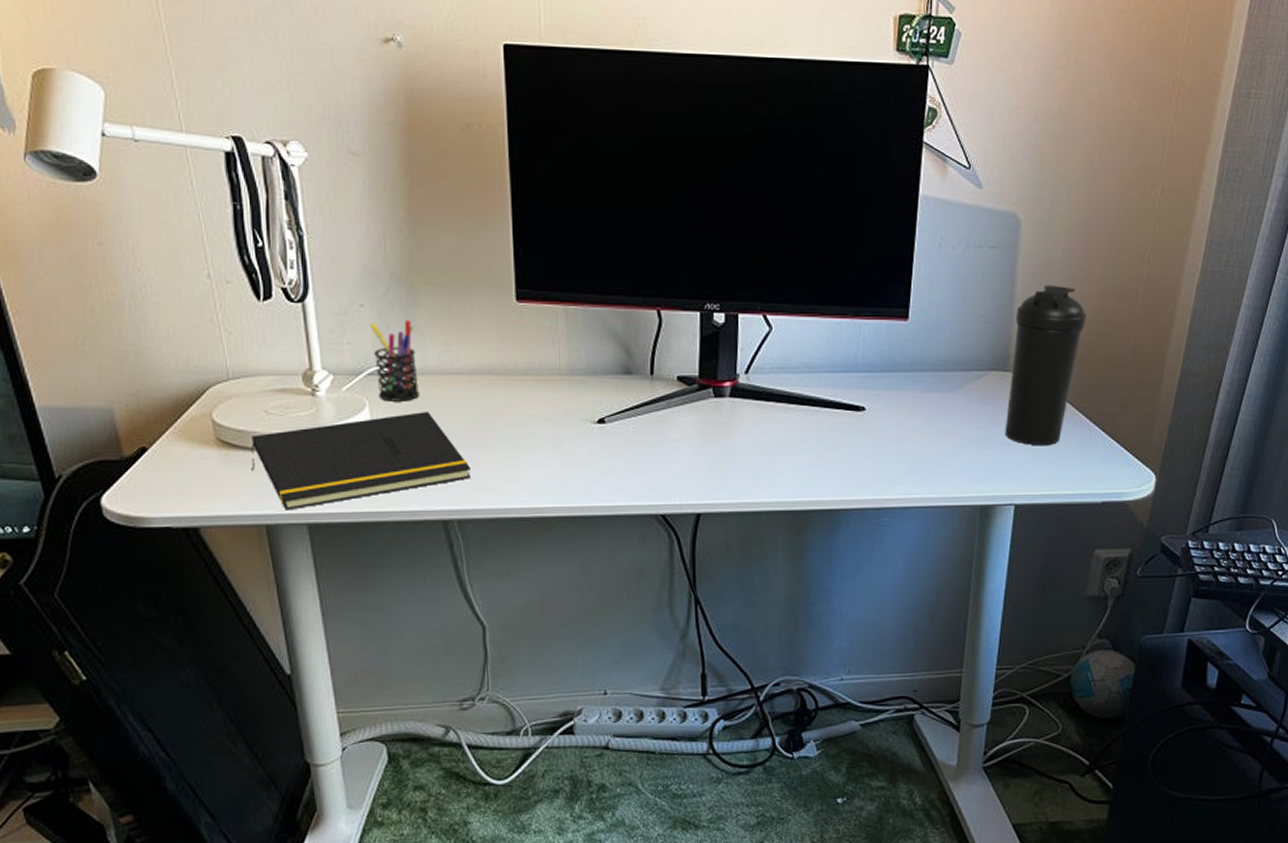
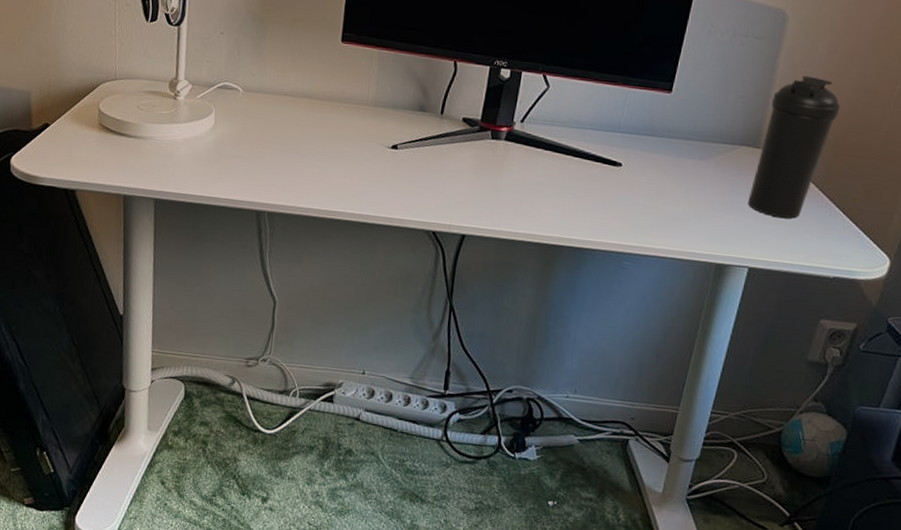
notepad: present [251,412,472,510] -> none [121,121,286,186]
pen holder: present [370,319,420,402] -> none [224,47,258,112]

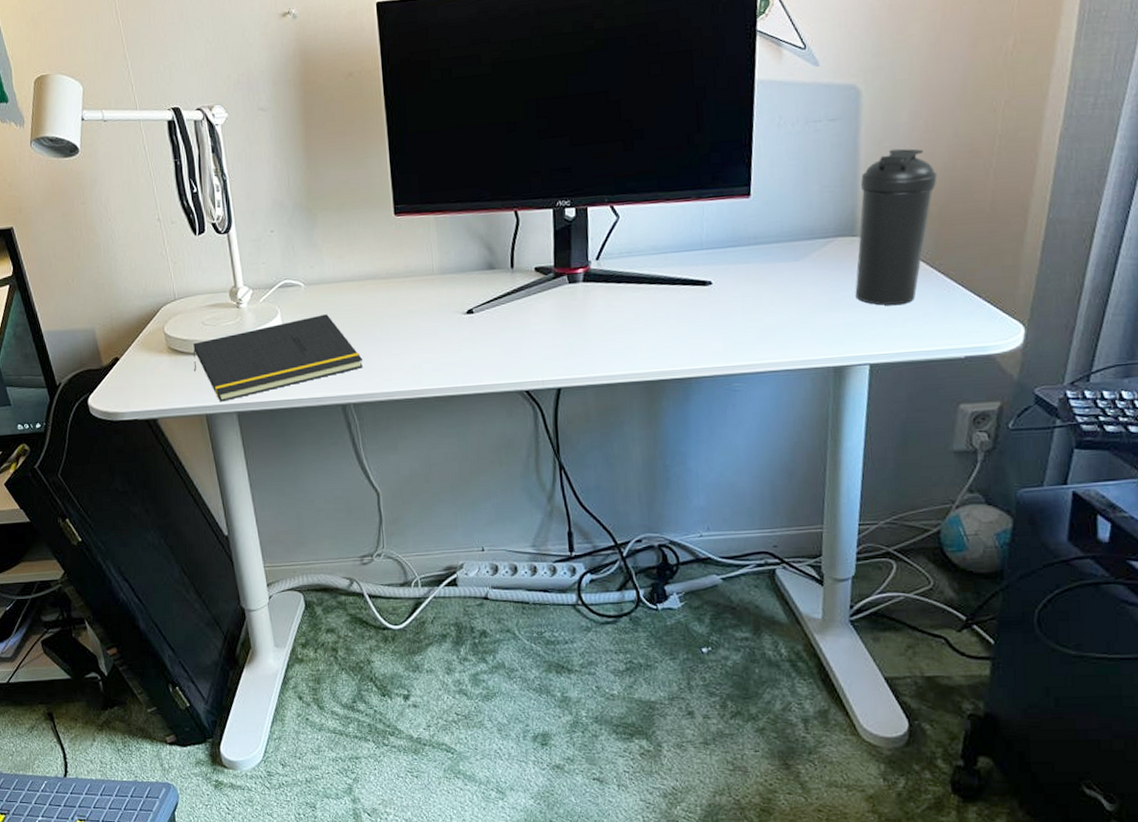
notepad: none [121,121,286,186] -> present [193,314,363,402]

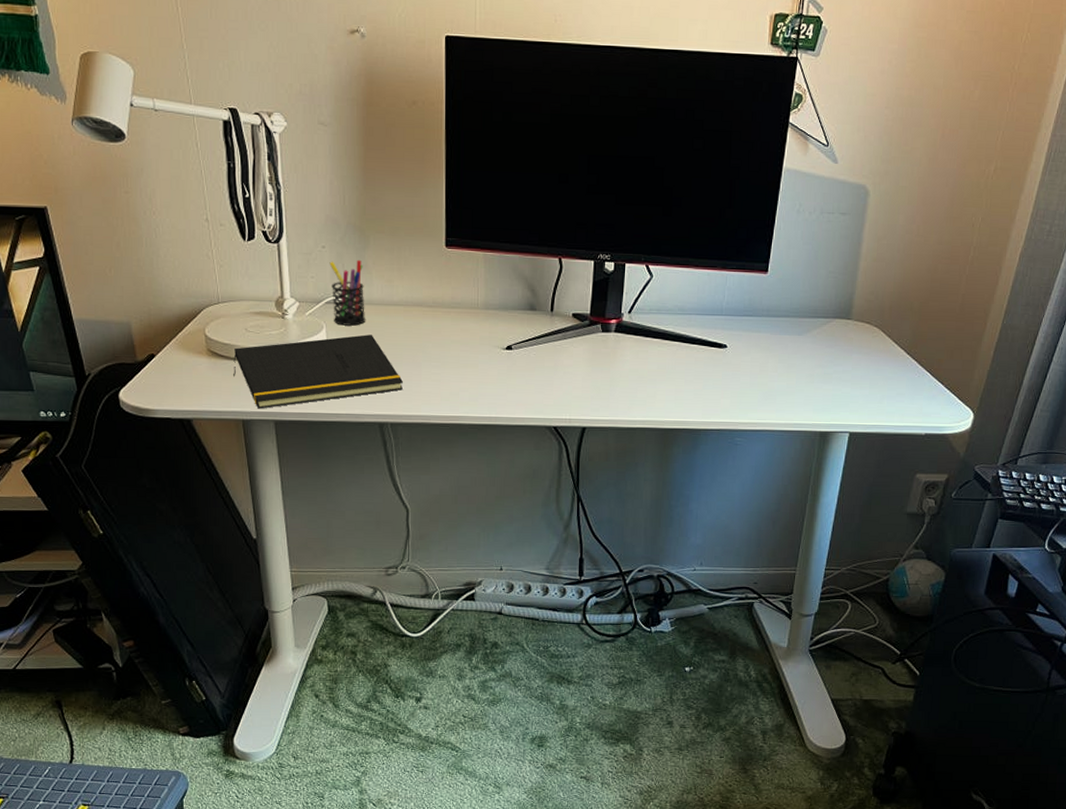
pen holder: none [279,239,320,308] -> present [329,259,366,326]
water bottle: present [855,148,937,306] -> none [844,247,922,384]

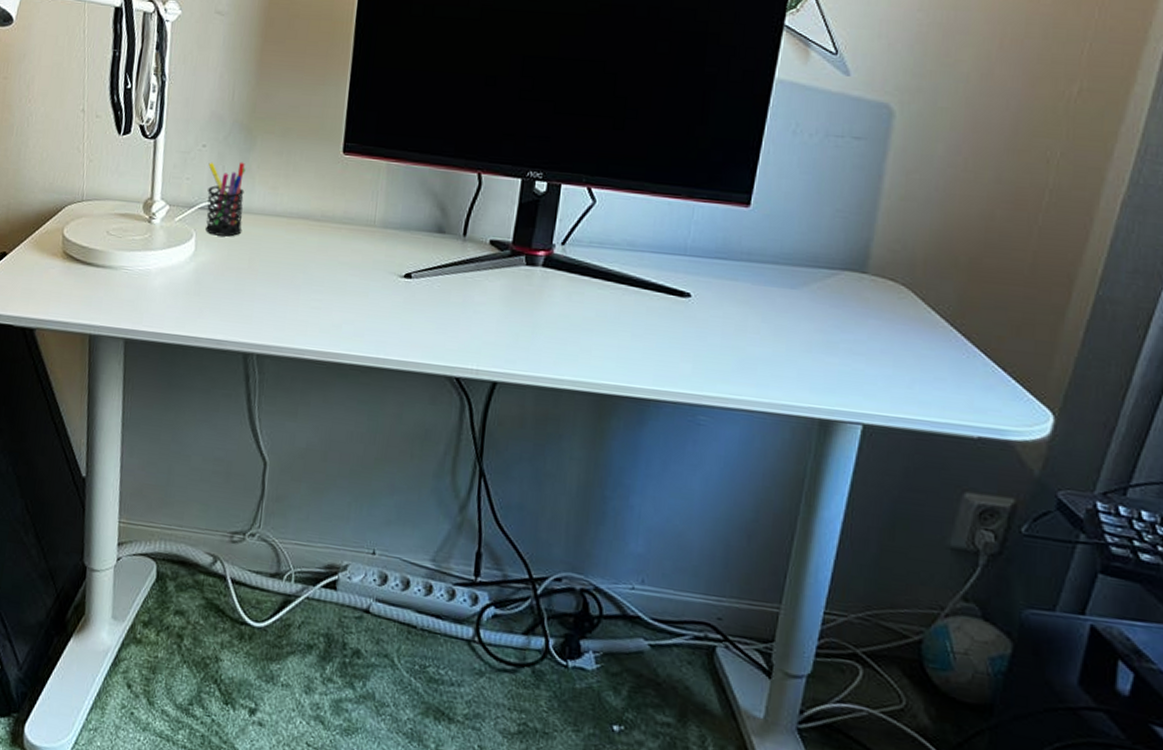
notepad: present [233,334,404,409] -> none [87,247,278,324]

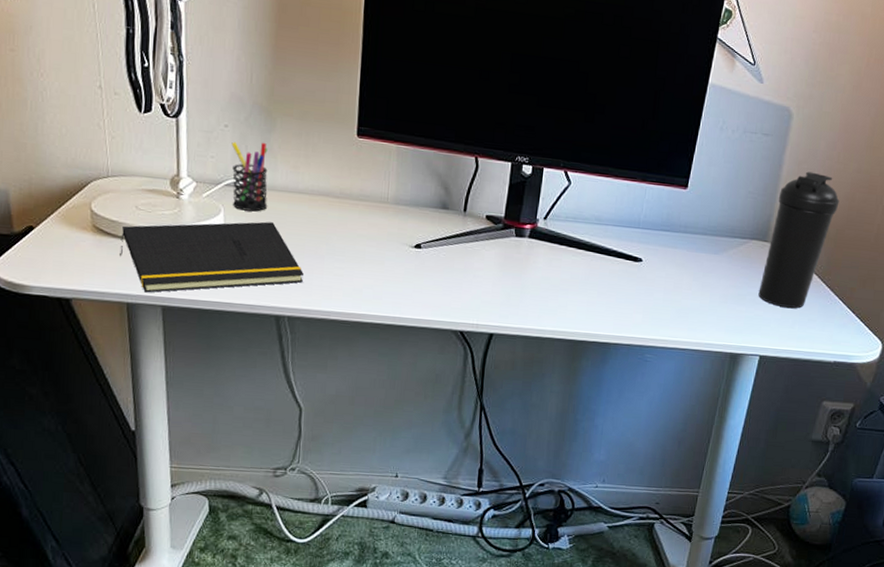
notepad: none [87,247,278,324] -> present [120,221,305,293]
water bottle: none [856,183,971,362] -> present [758,171,840,309]

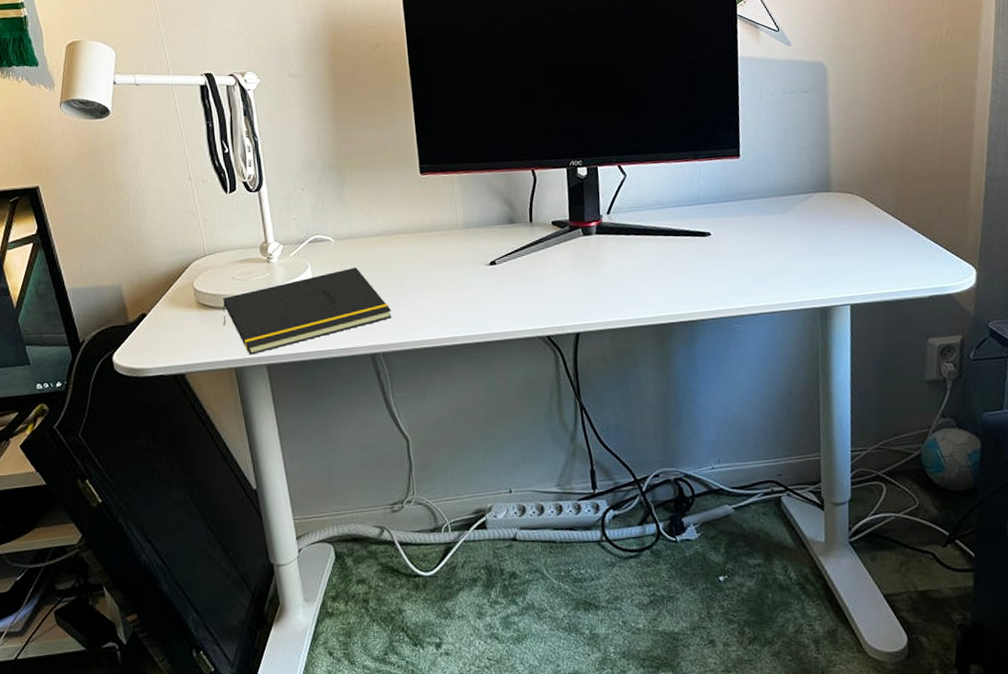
pen holder: present [231,141,268,212] -> none [309,196,350,262]
water bottle: present [758,171,840,309] -> none [831,116,895,252]

